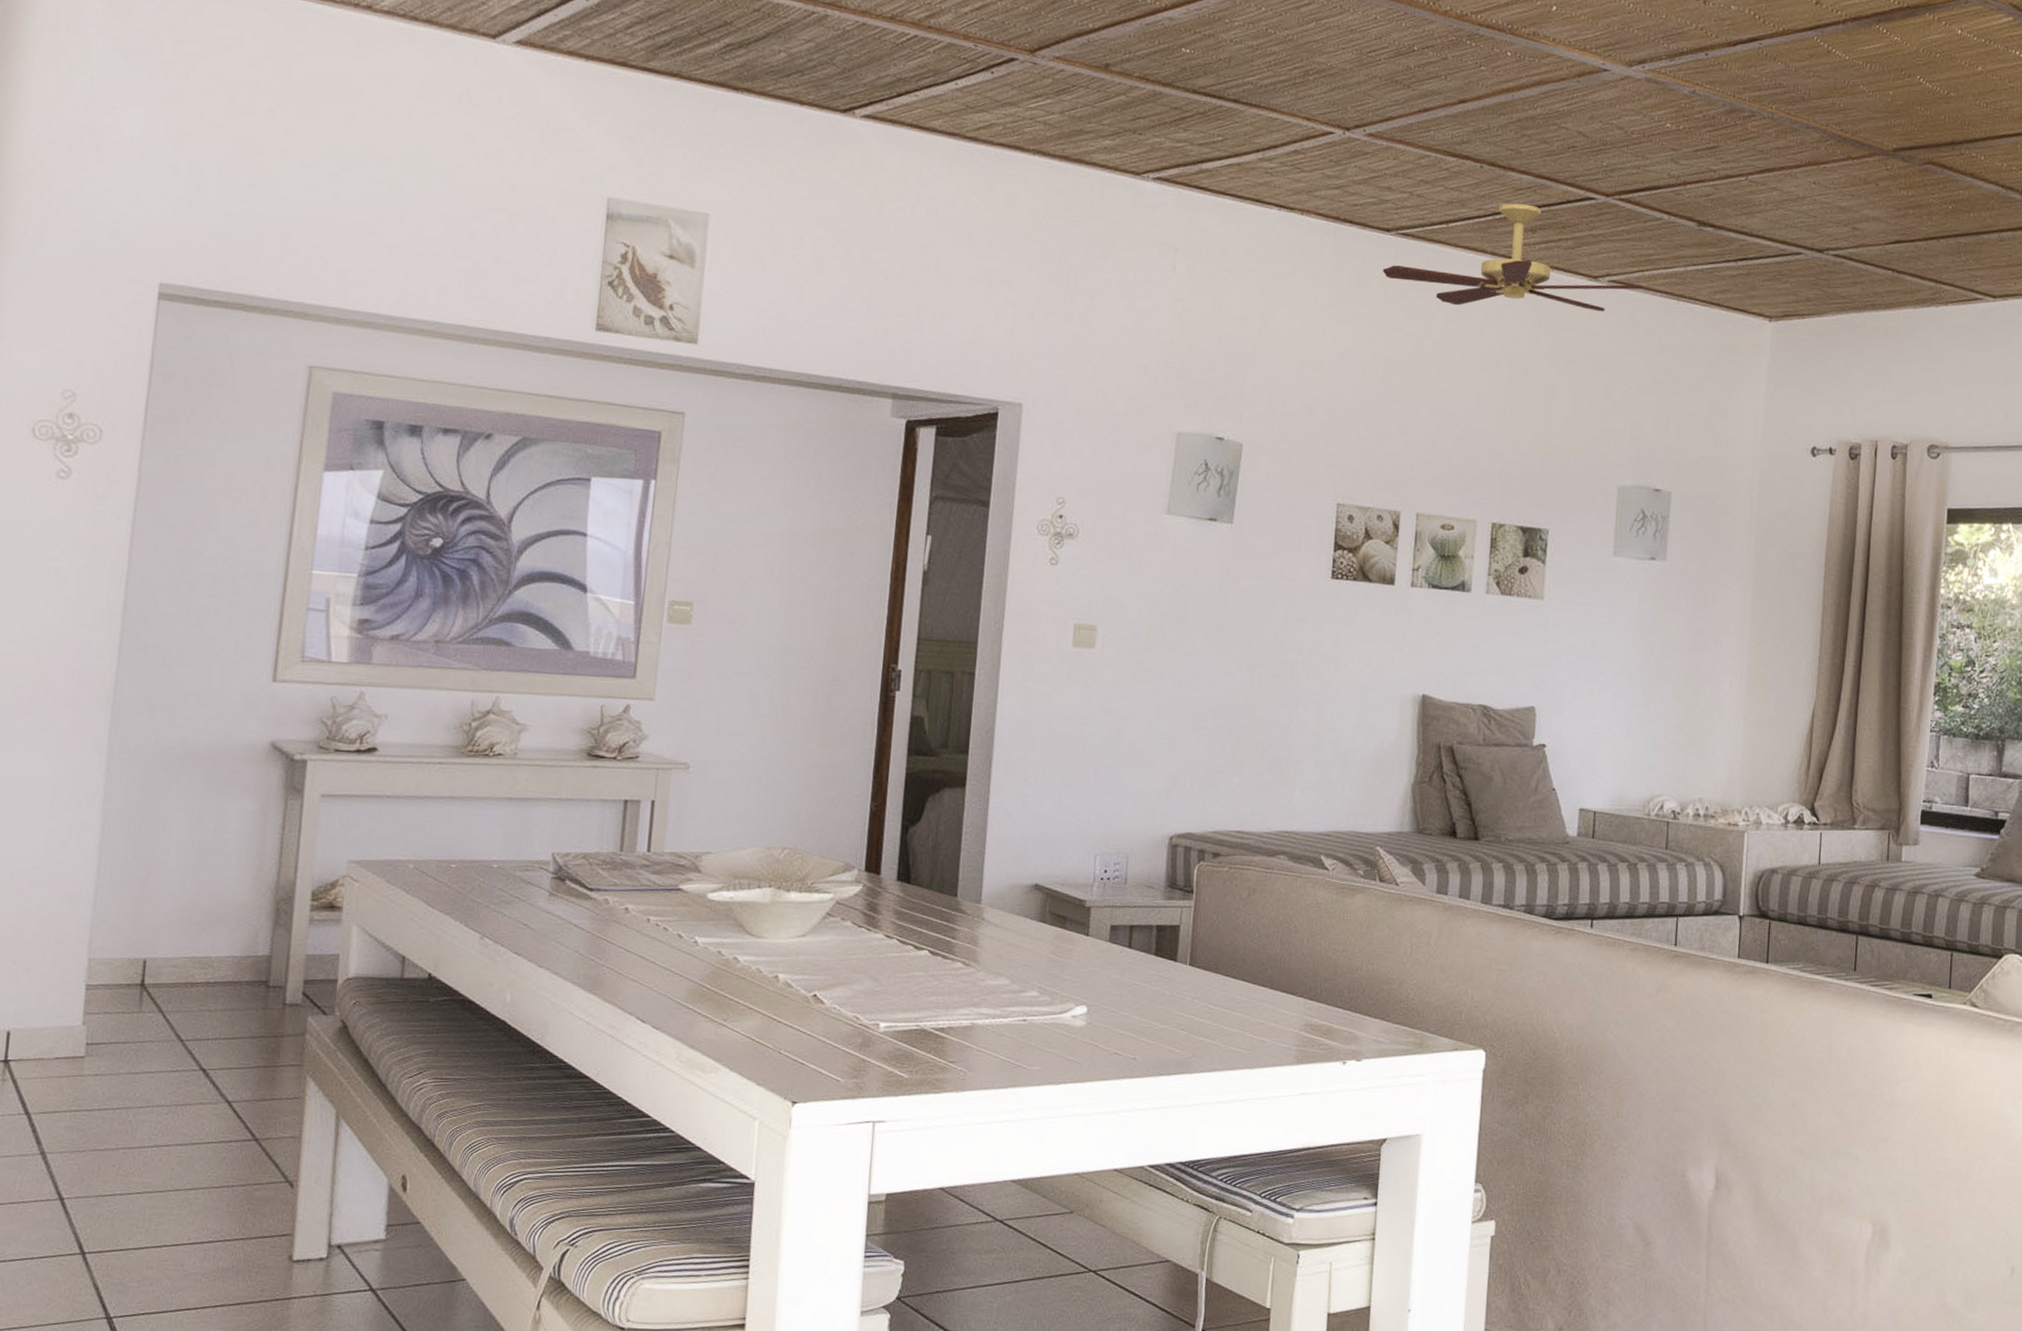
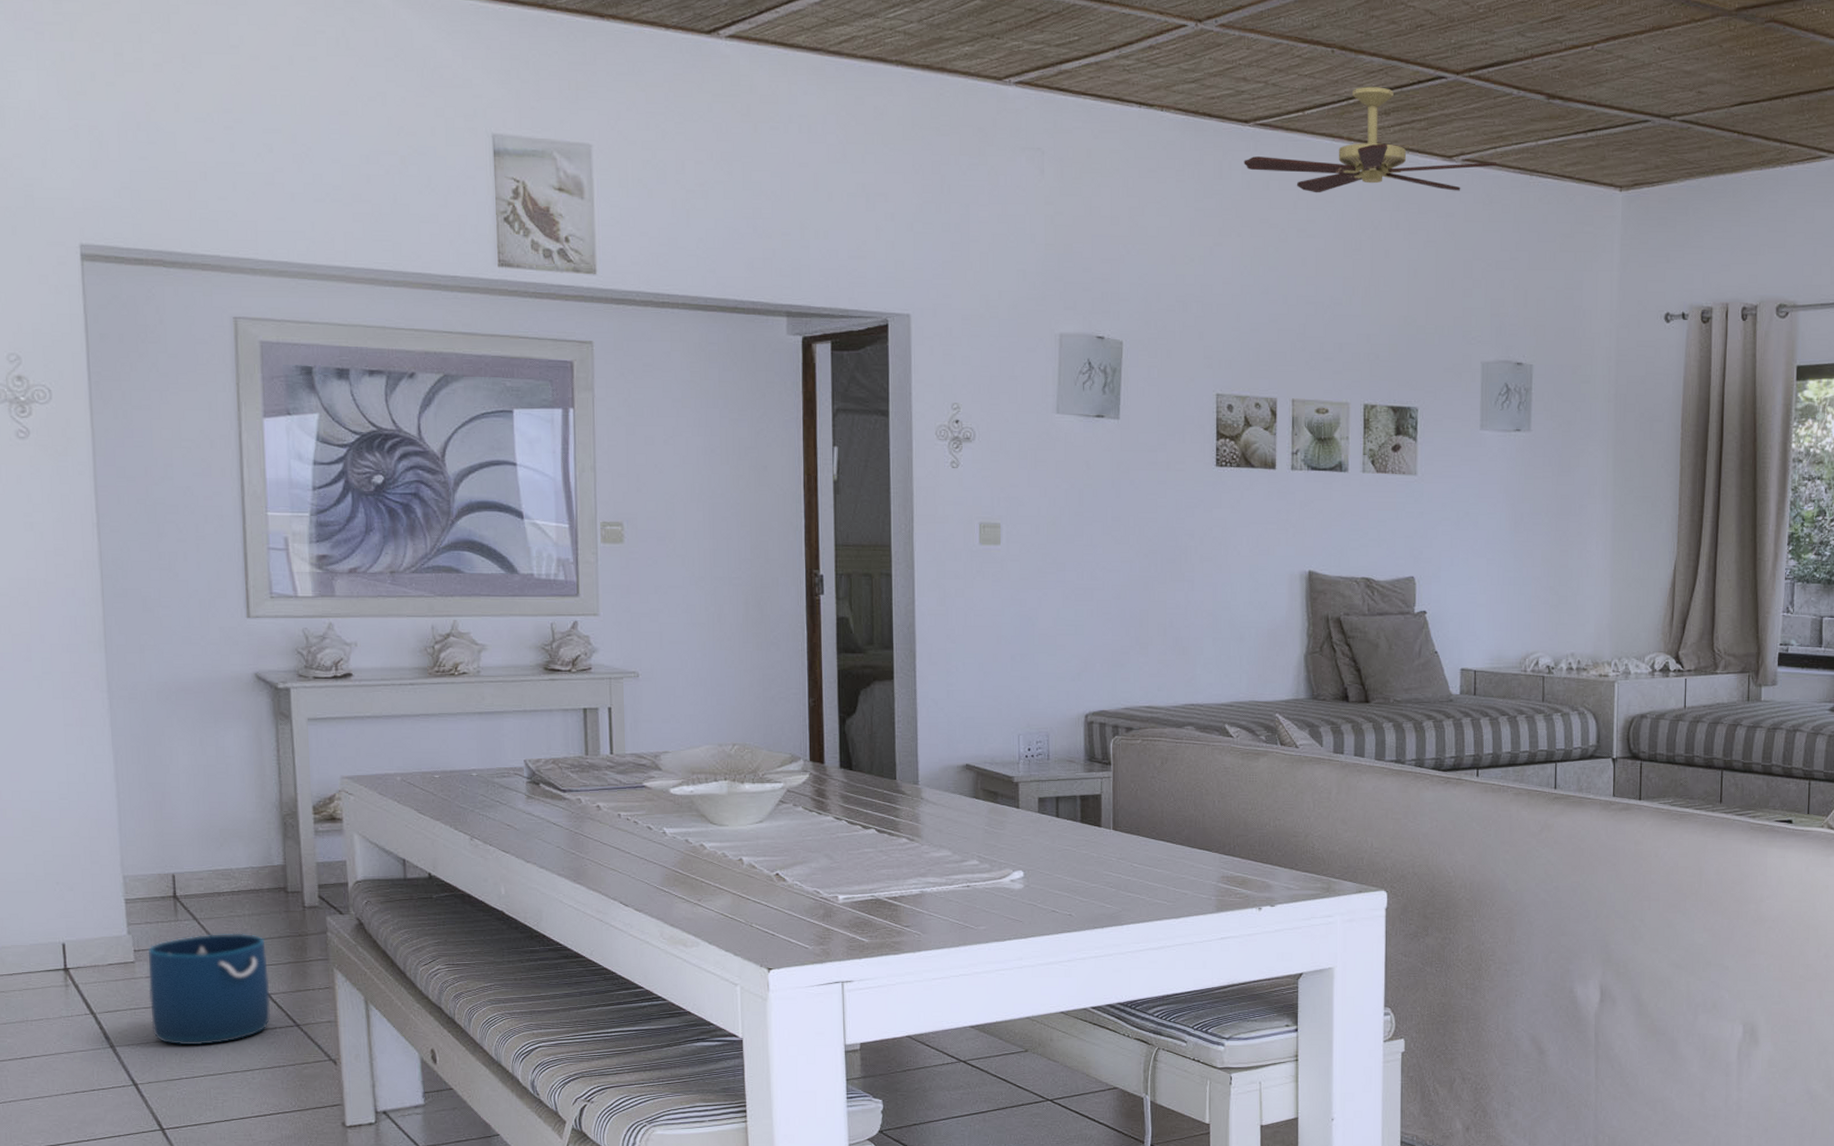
bucket: none [91,1029,235,1157] -> present [148,933,271,1046]

